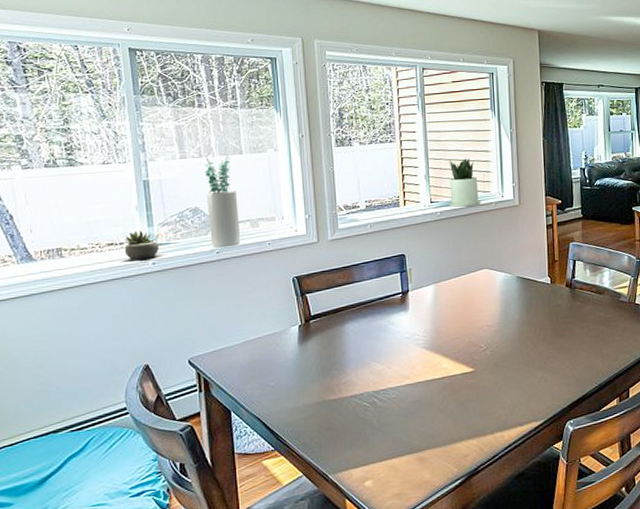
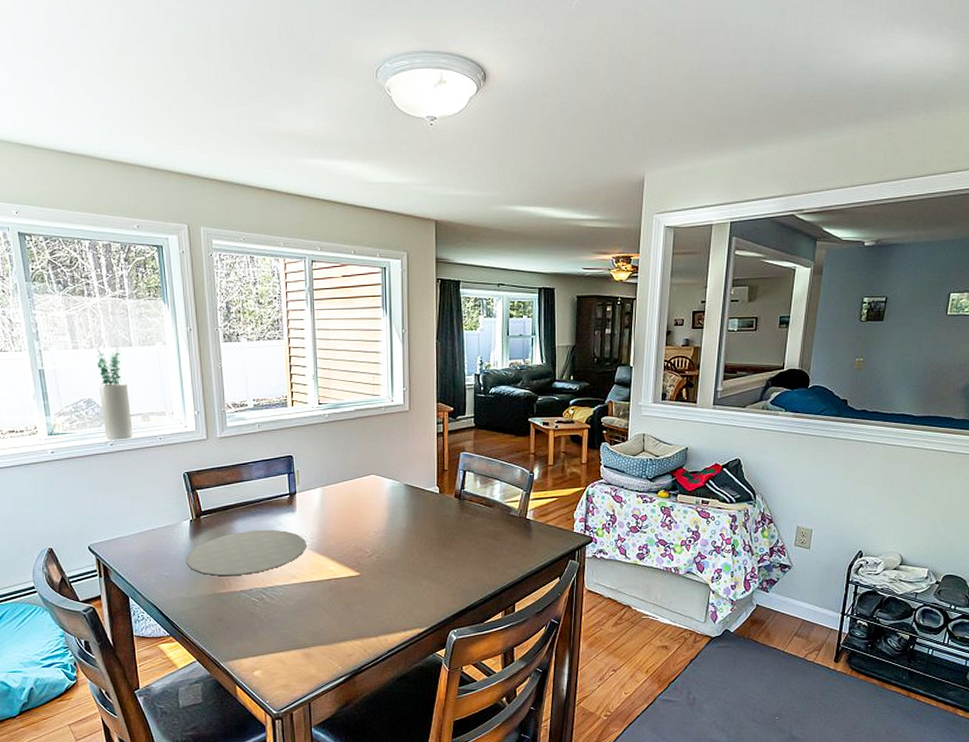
succulent plant: present [119,230,166,263] -> none [21,419,64,450]
placemat: none [294,329,419,382] -> present [186,529,306,576]
planter: present [448,158,481,208] -> none [336,359,370,411]

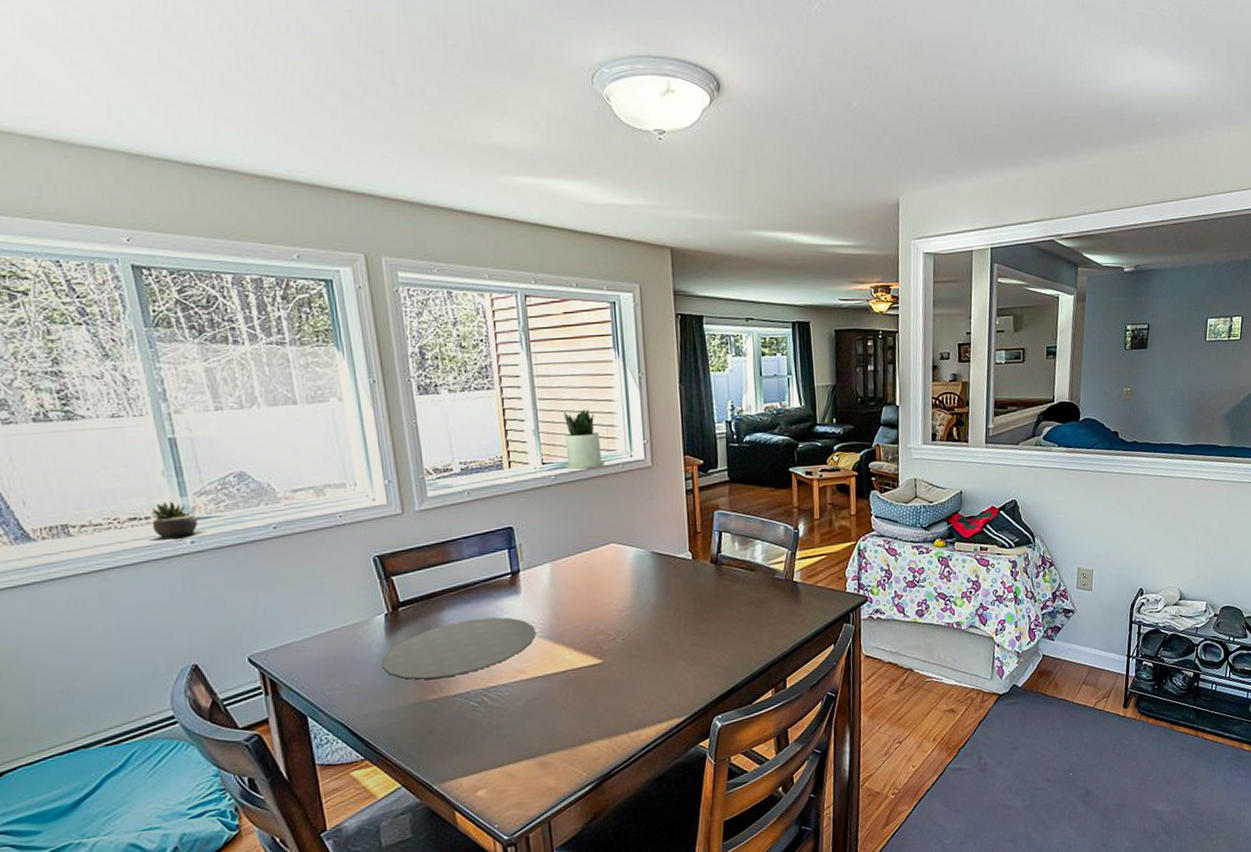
succulent plant: none [21,419,64,450] -> present [146,501,208,542]
vase: present [96,347,133,440] -> none [249,406,304,522]
planter: none [336,359,370,411] -> present [563,409,605,470]

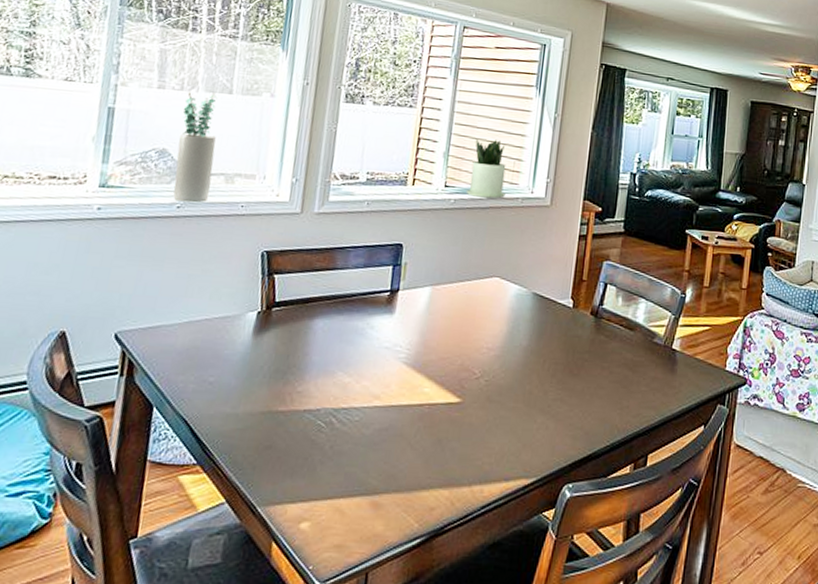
succulent plant: present [146,501,208,542] -> none [58,165,117,205]
vase: none [249,406,304,522] -> present [173,92,218,203]
placemat: present [382,617,536,680] -> none [241,332,401,390]

